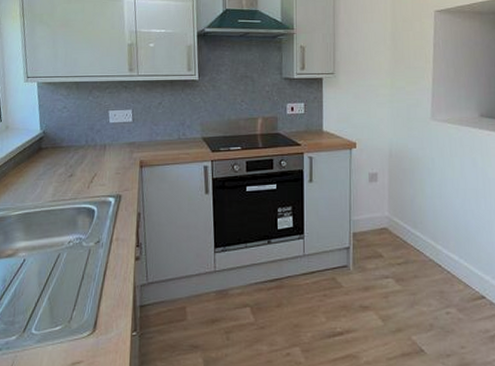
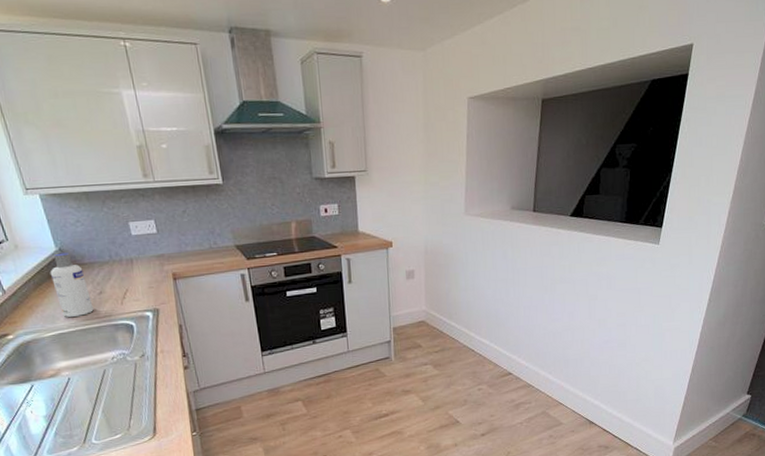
screw cap bottle: none [30,135,62,197] -> present [50,252,94,317]

